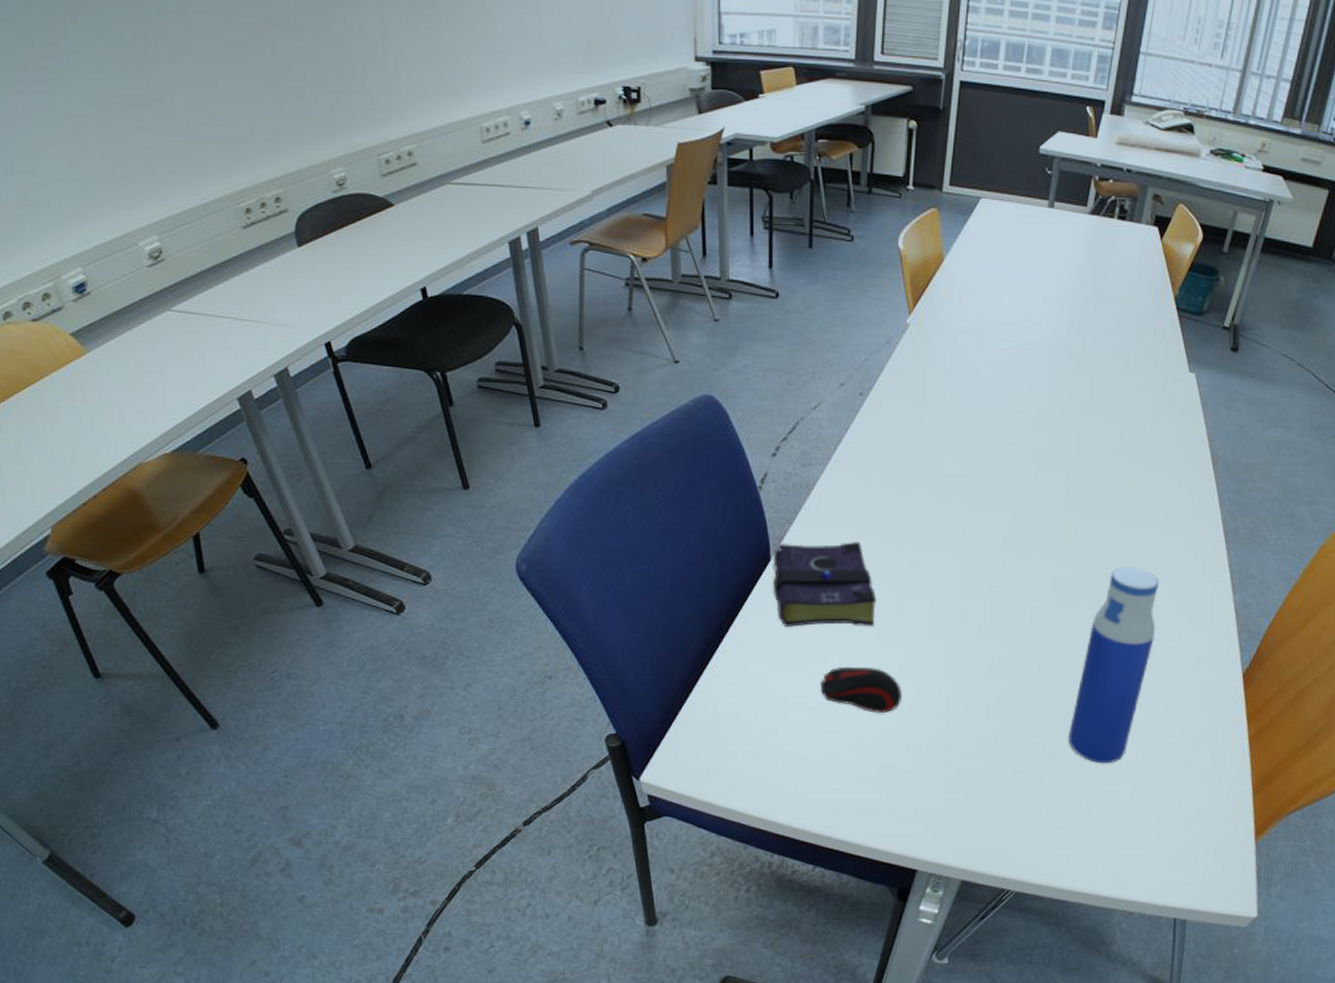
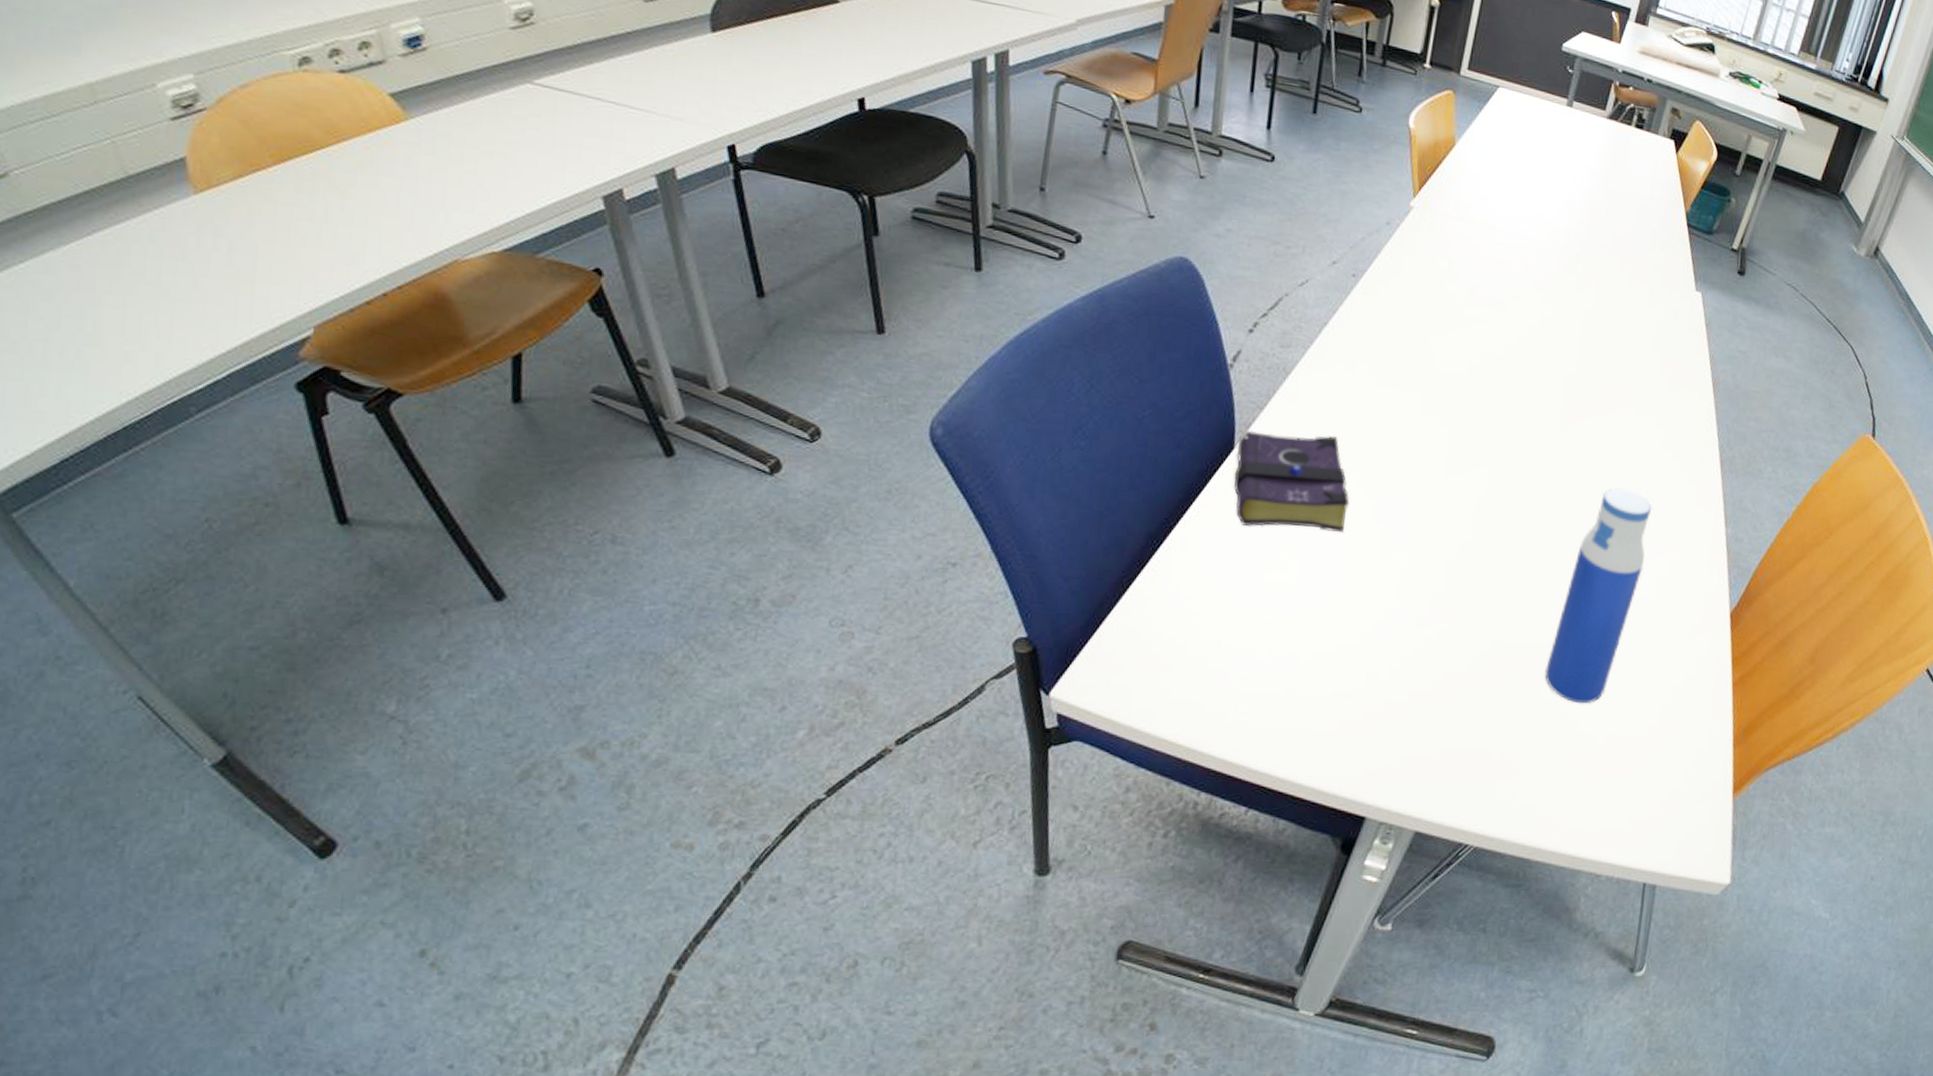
computer mouse: present [820,666,903,713] -> none [1275,575,1369,632]

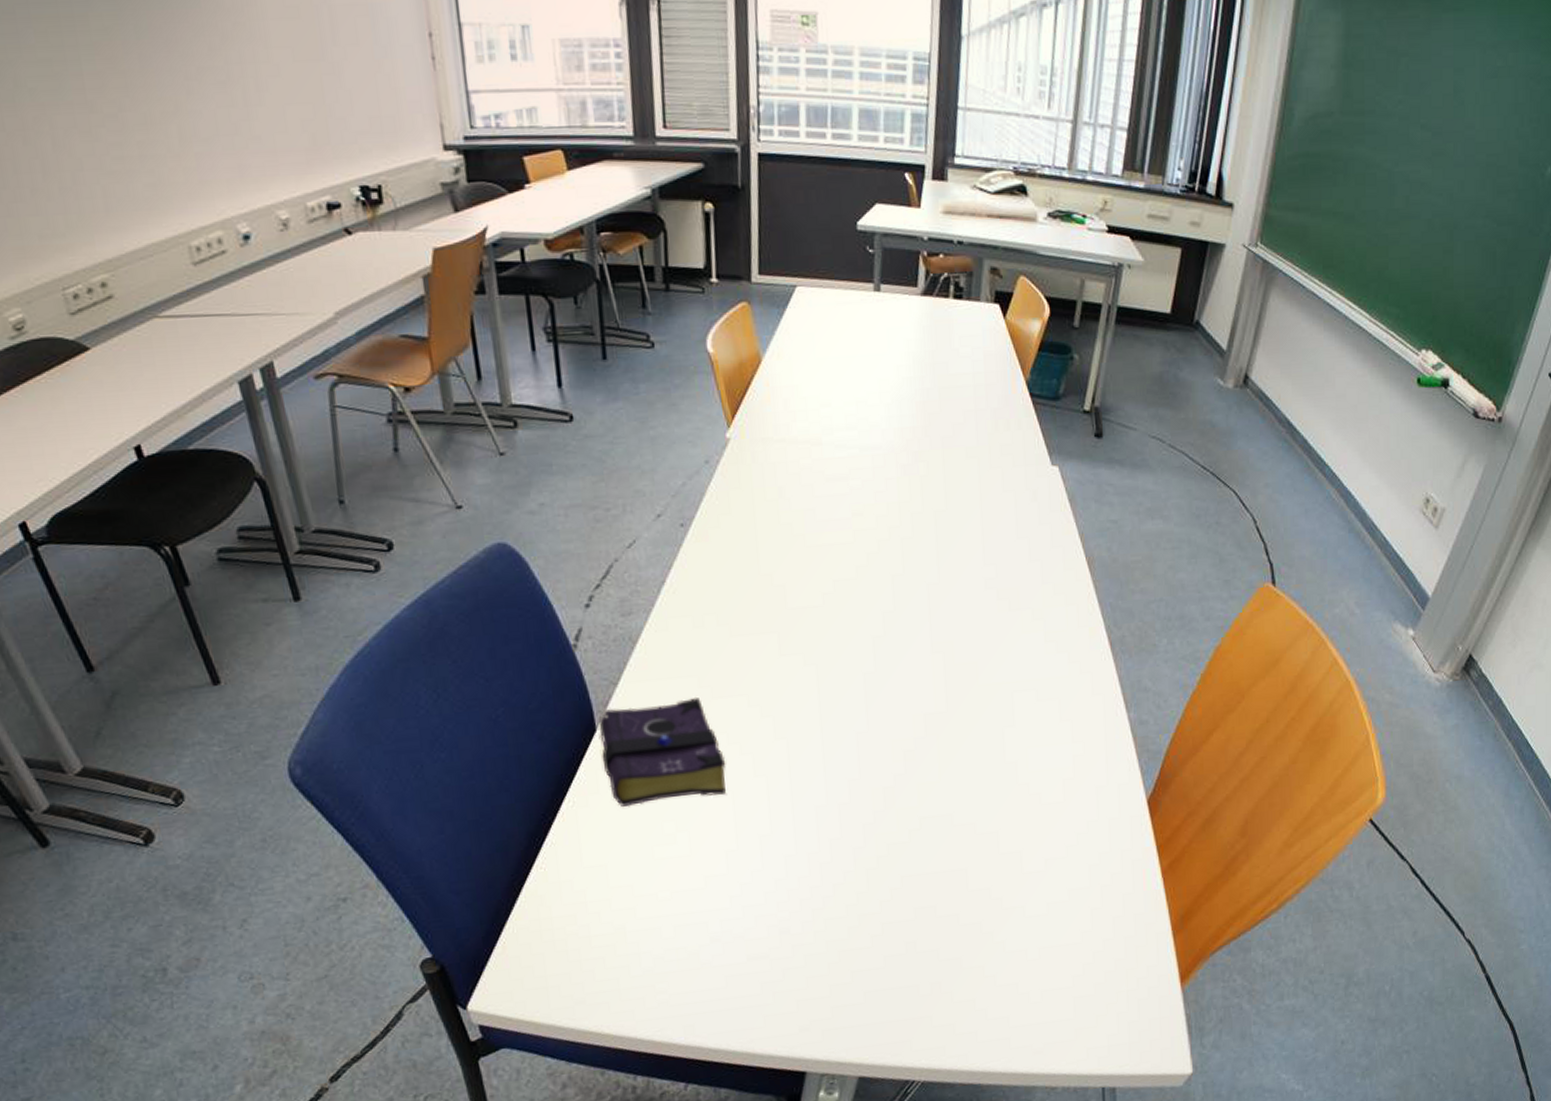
water bottle: present [1544,488,1652,704] -> none [961,693,1047,922]

